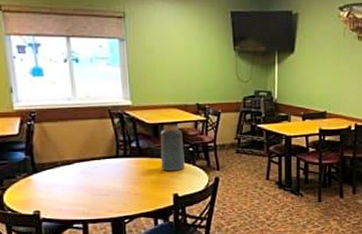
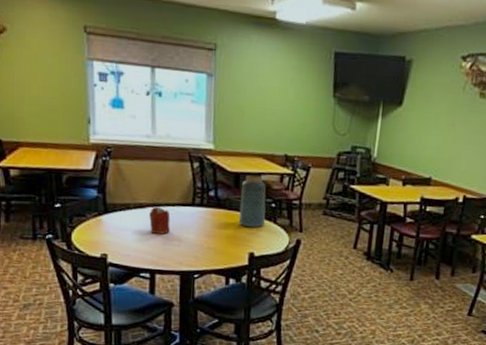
candle: none [77,162,98,187] -> present [149,206,170,235]

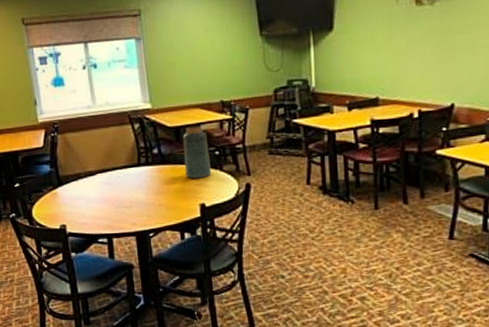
candle: present [149,206,170,235] -> none [99,172,121,199]

